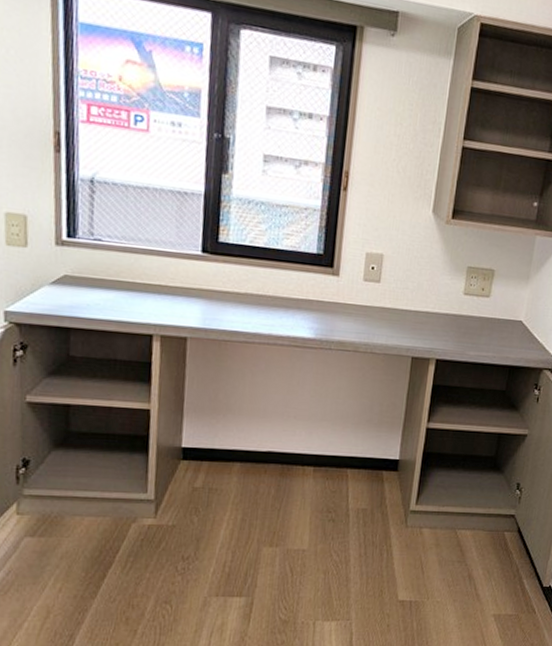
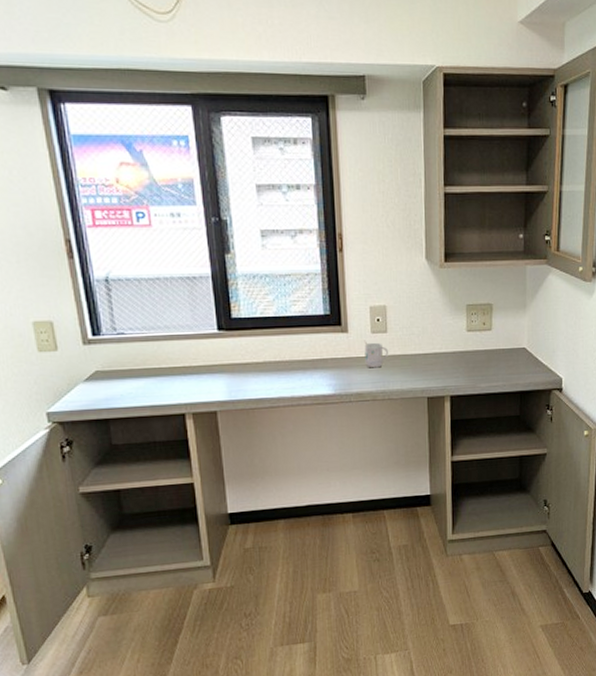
mug: none [352,286,378,318] -> present [364,340,388,368]

